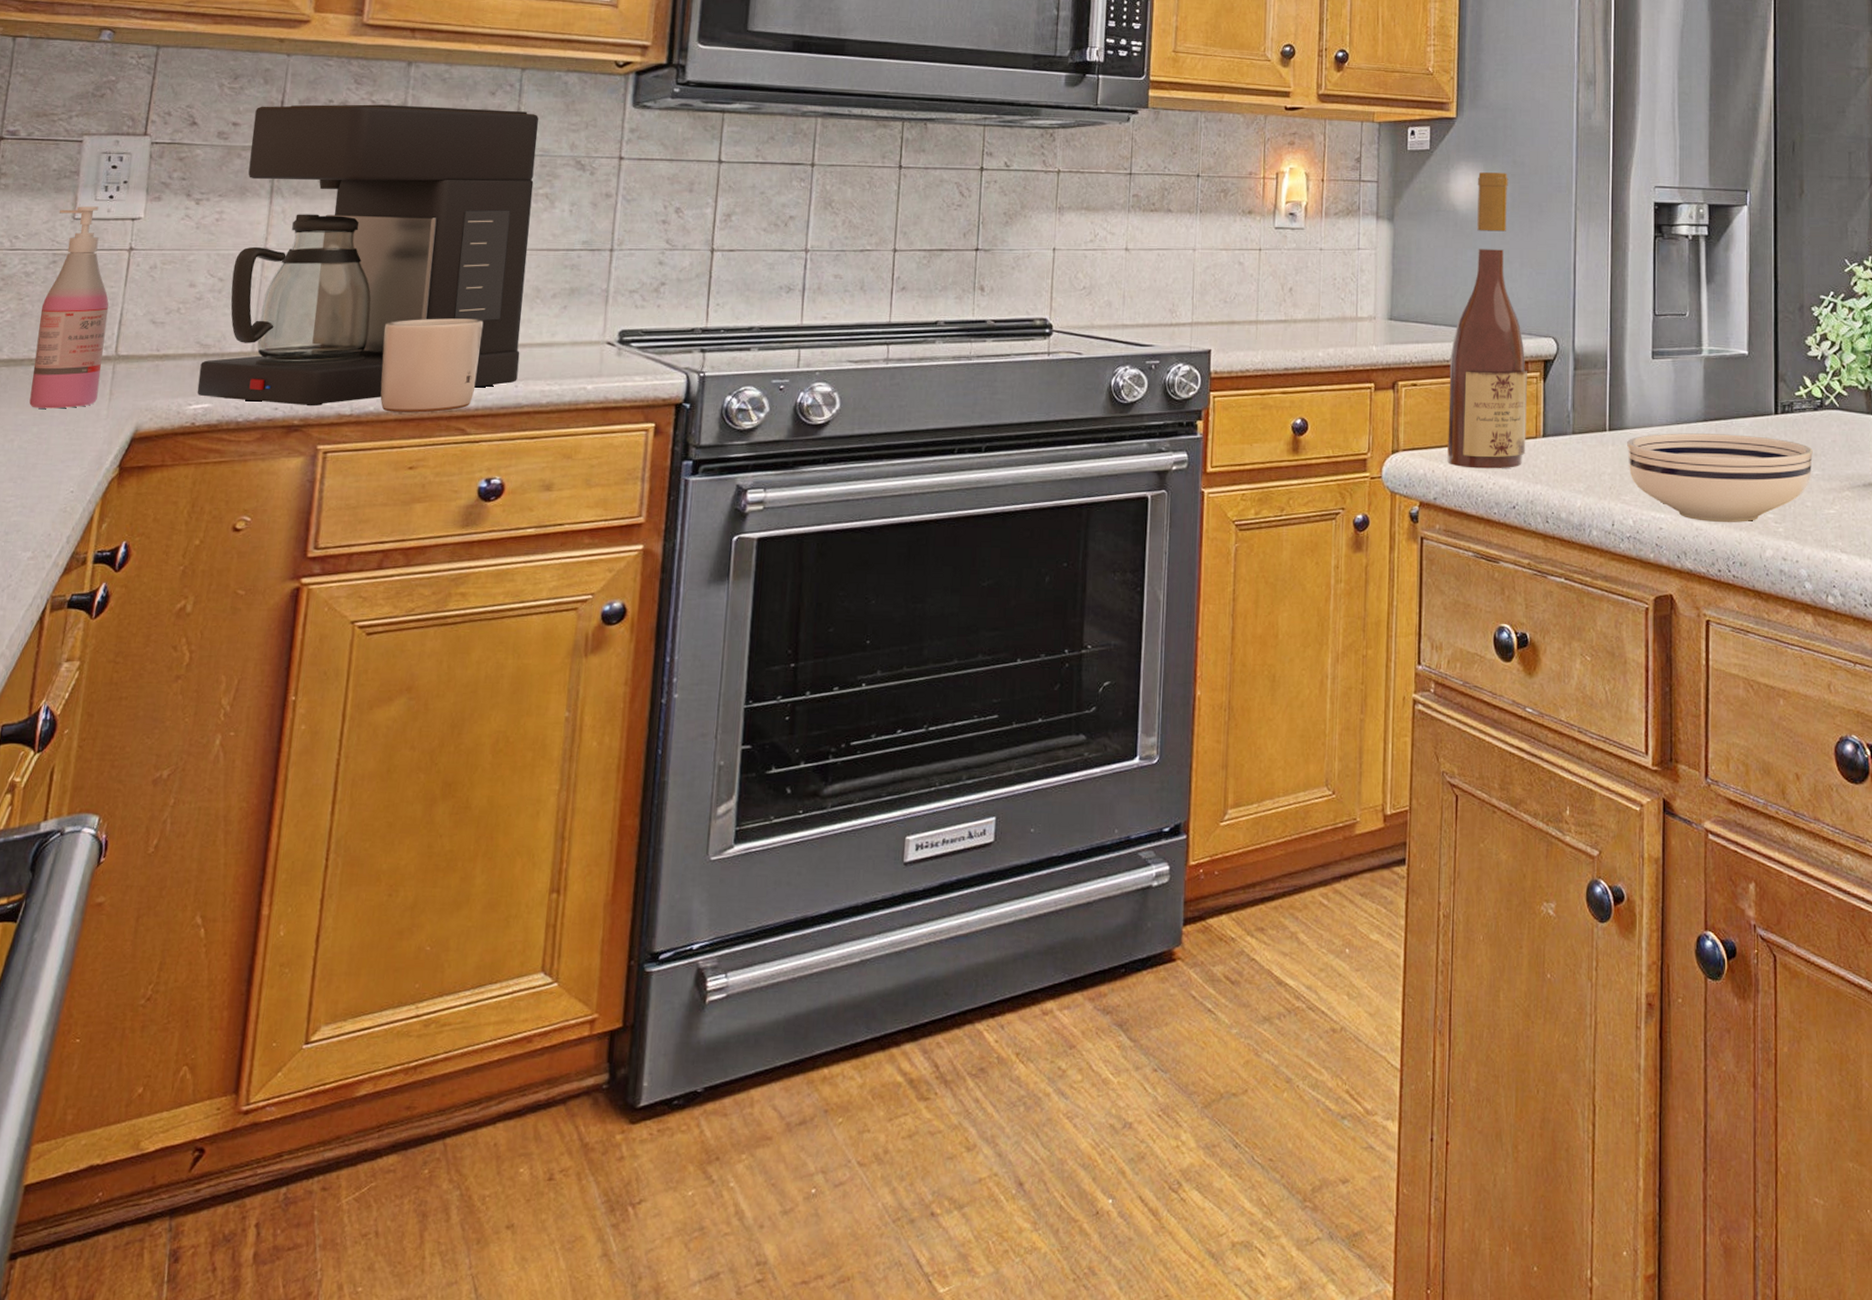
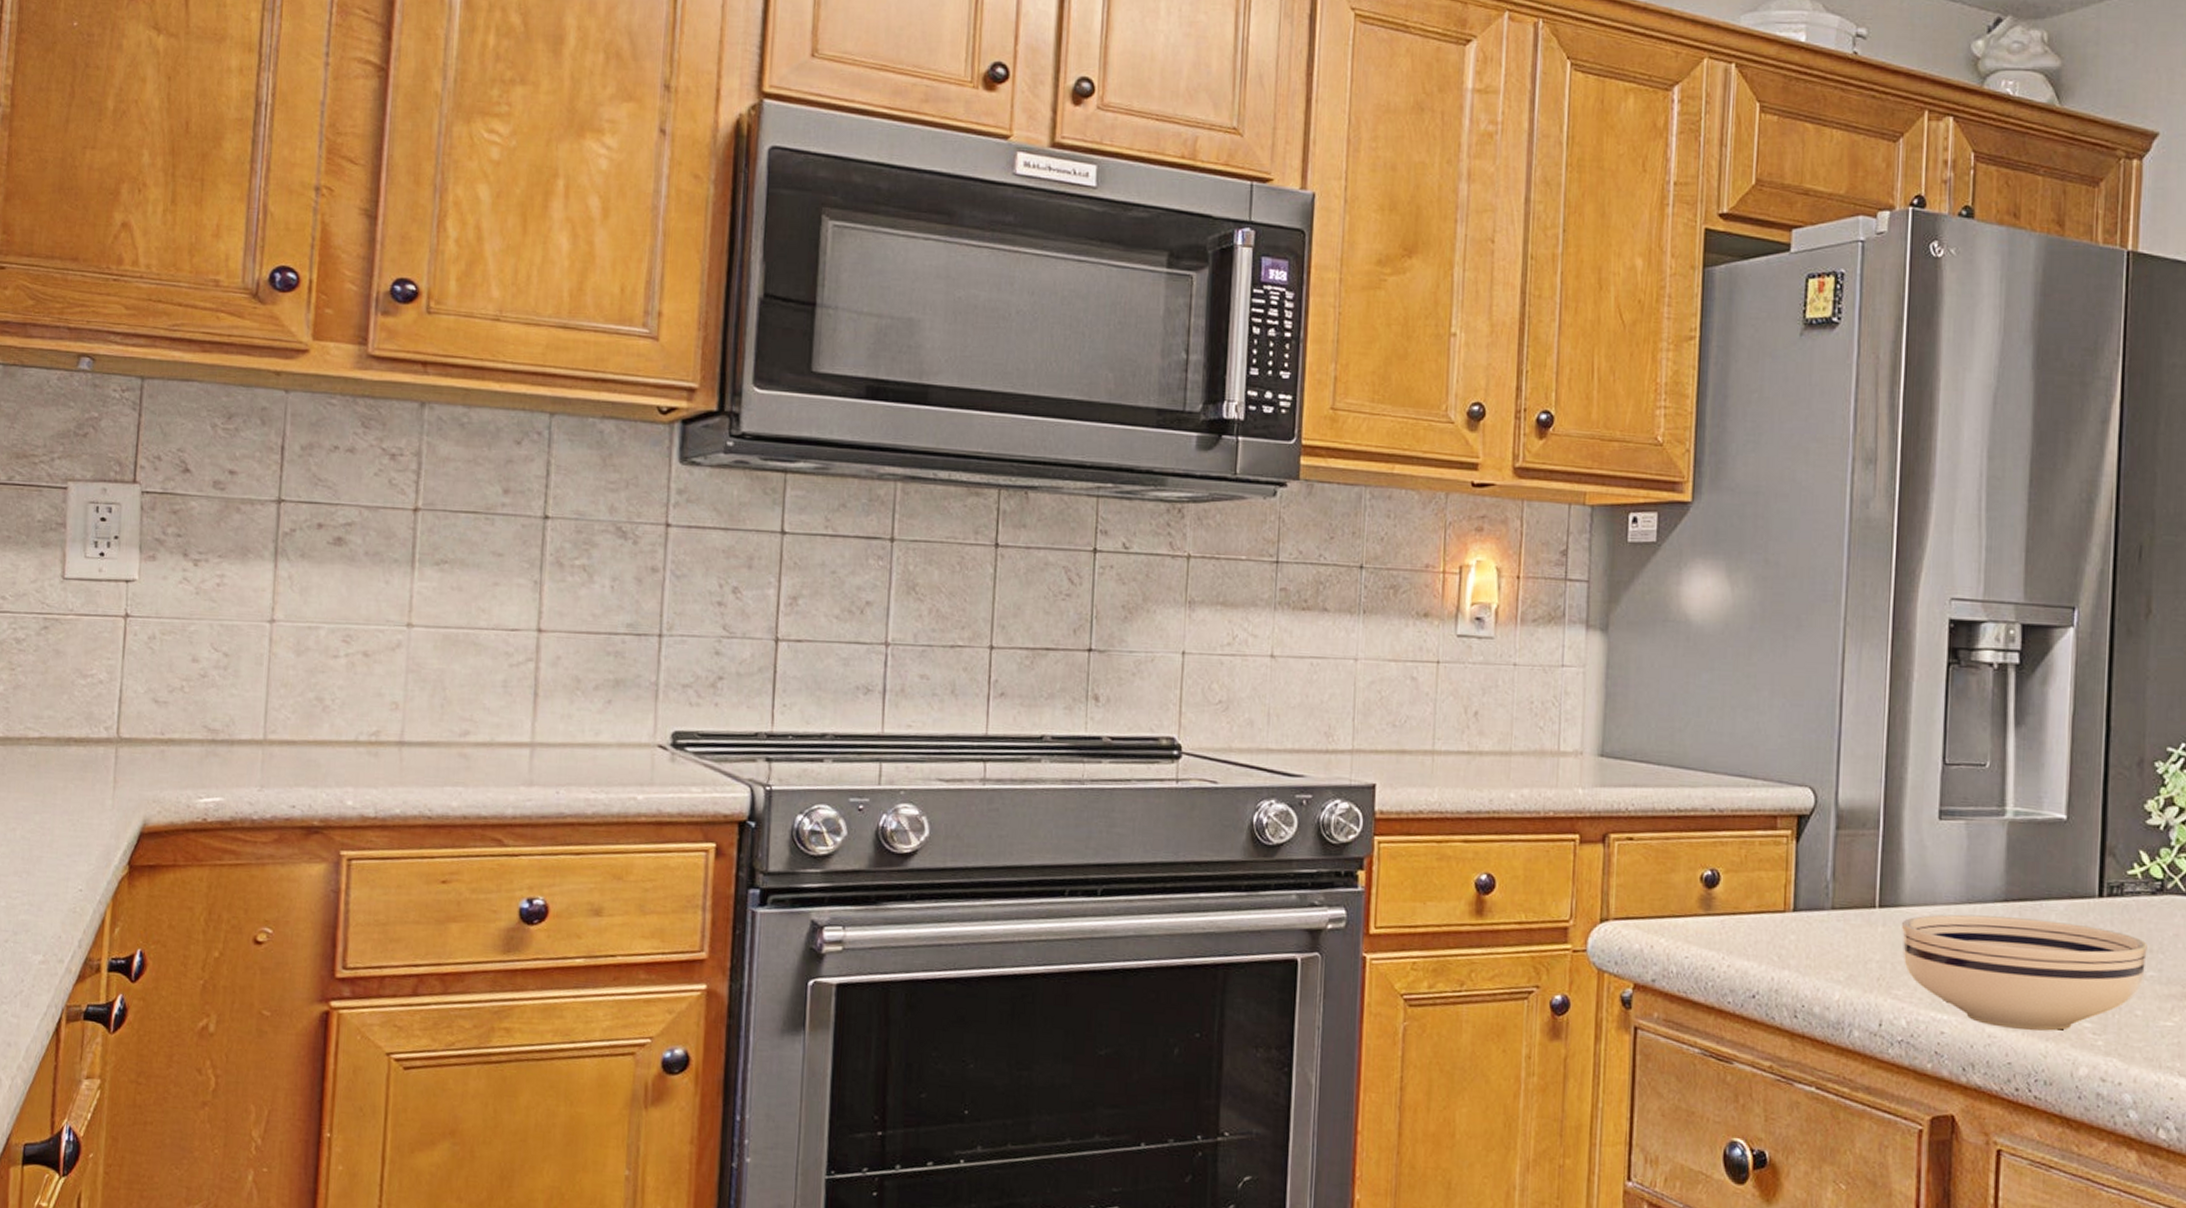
soap dispenser: present [29,206,109,409] -> none [29,564,107,796]
coffee maker: present [197,104,539,407] -> none [207,451,572,806]
mug: present [380,318,484,413] -> none [406,708,518,819]
wine bottle: present [1447,172,1527,469] -> none [1670,573,1775,949]

